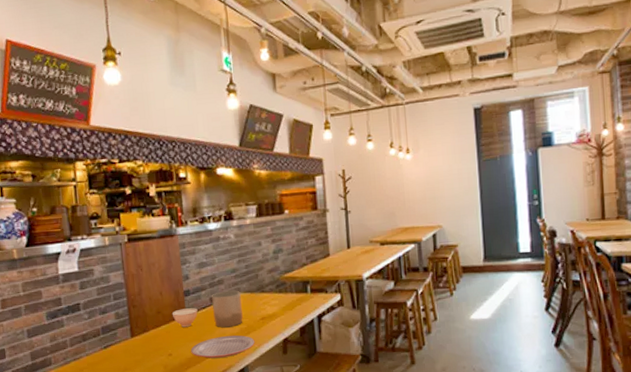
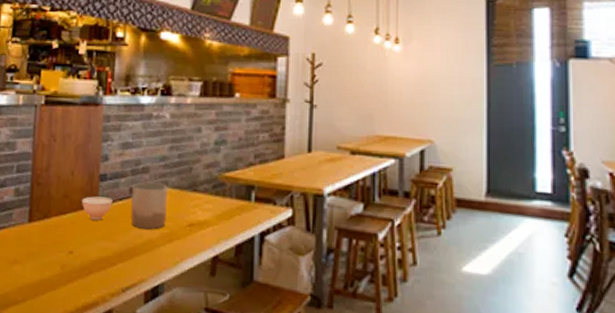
plate: present [190,335,255,359] -> none [96,239,177,268]

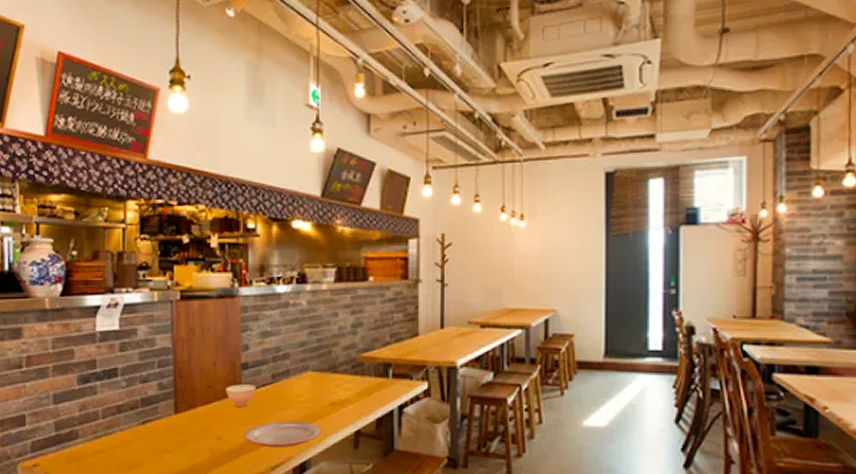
plate: none [96,239,177,268] -> present [244,421,321,448]
cup: present [130,182,168,230] -> none [274,367,309,411]

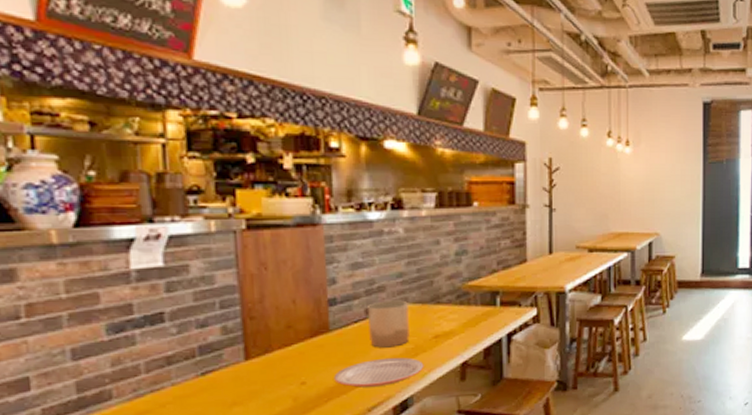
bowl: present [225,384,256,407] -> none [308,321,347,347]
cup: none [274,367,309,411] -> present [368,300,410,348]

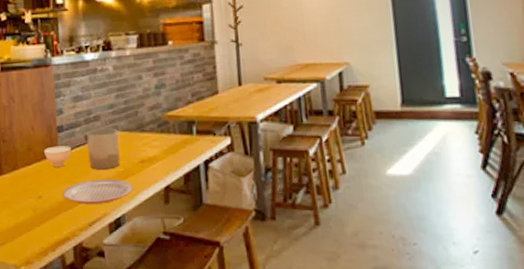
bowl: none [308,321,347,347] -> present [43,146,71,167]

